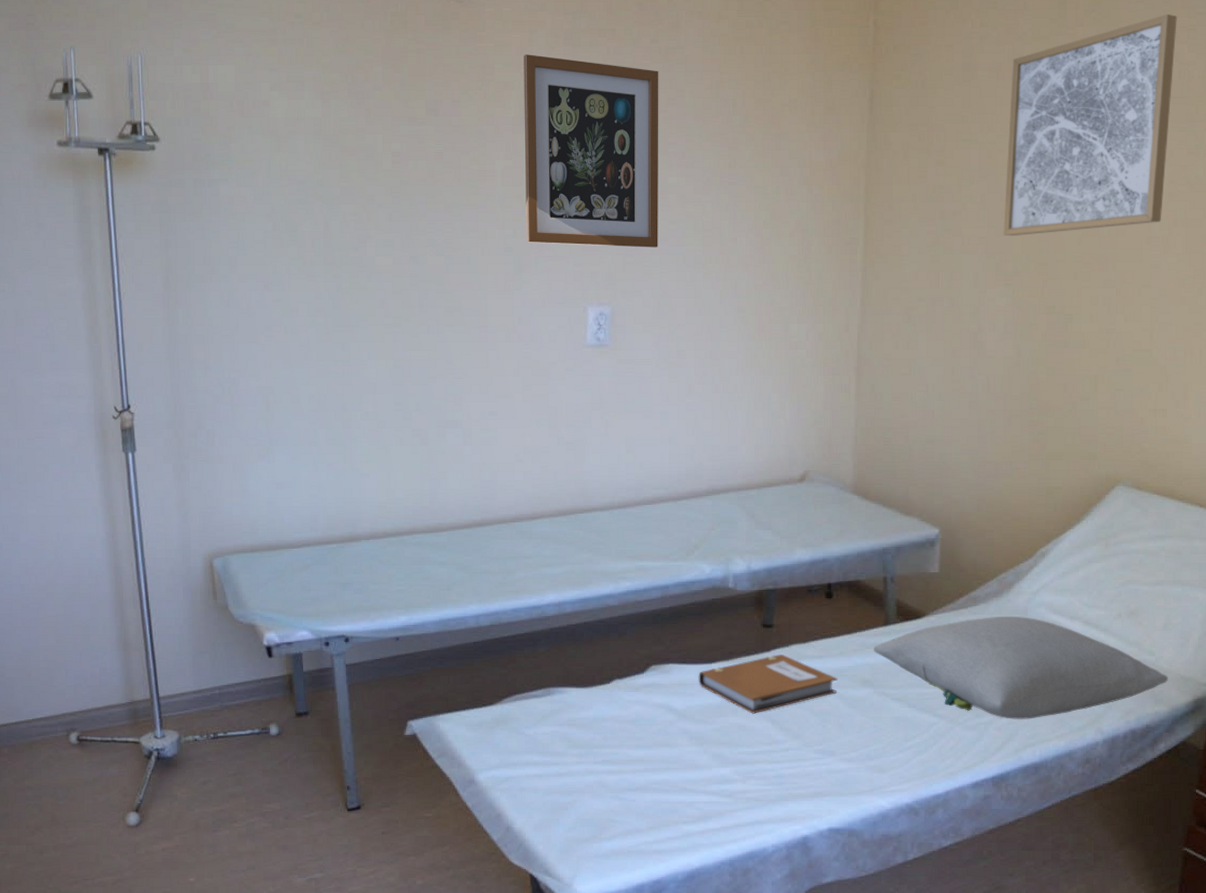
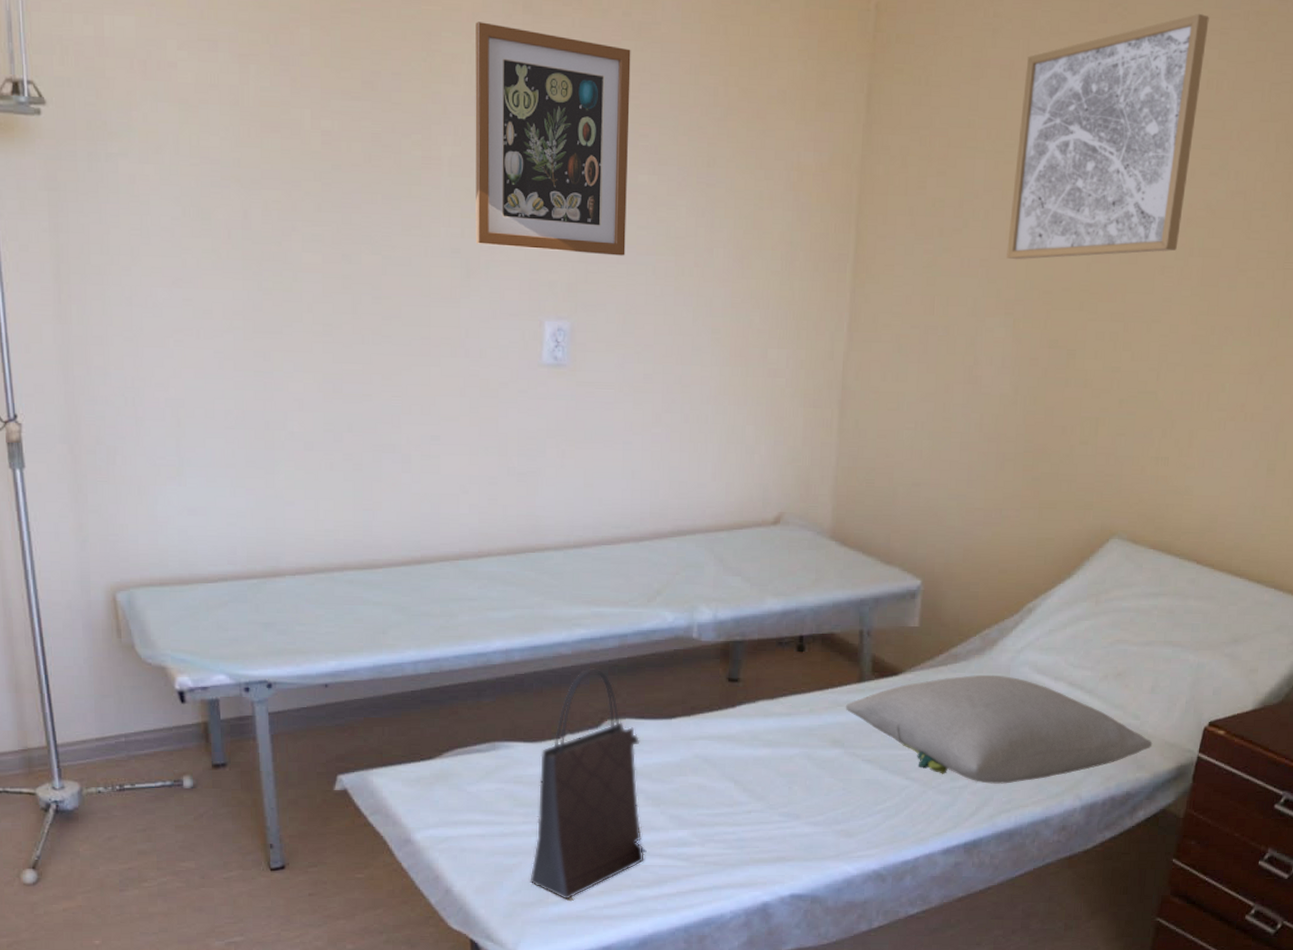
handbag: none [584,618,690,835] -> present [530,668,644,900]
notebook: present [698,653,838,714] -> none [657,710,806,774]

